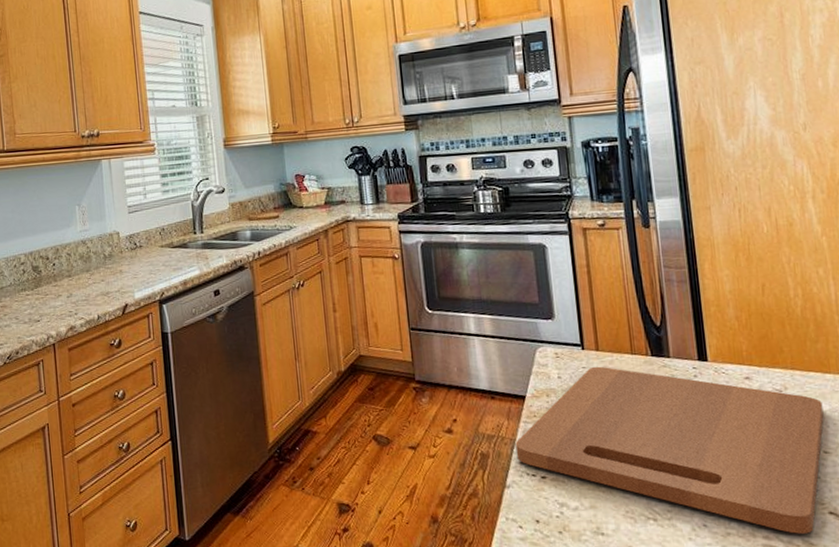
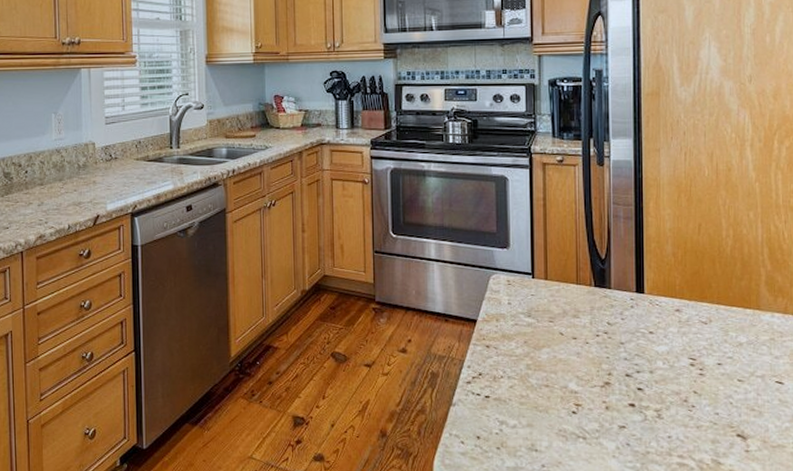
cutting board: present [515,366,824,534] -> none [464,294,741,454]

